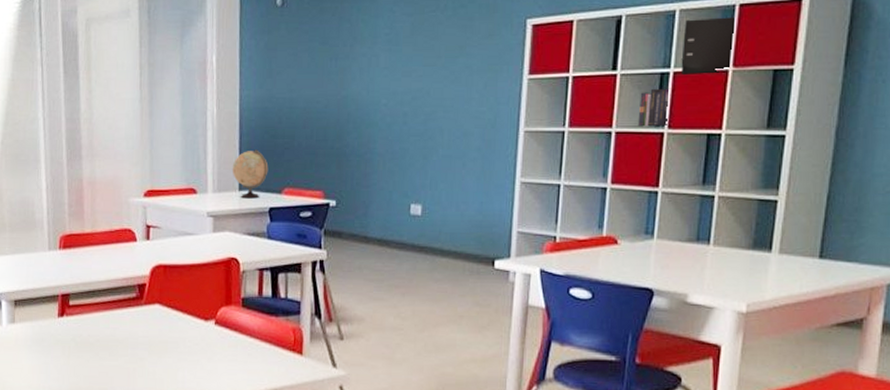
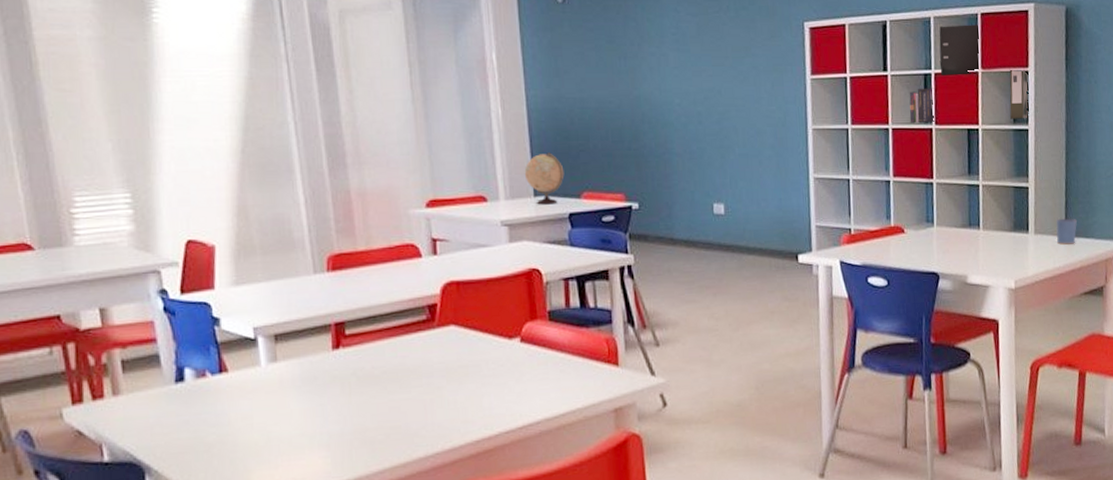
binder: none [764,65,792,124] -> present [1009,68,1028,119]
mug: none [808,238,837,268] -> present [1056,218,1077,245]

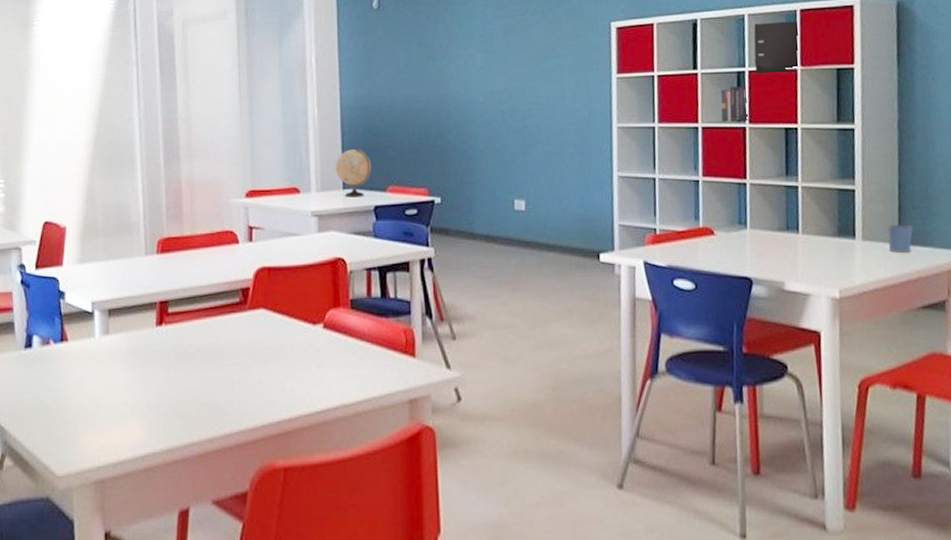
binder: present [1009,68,1028,119] -> none [832,65,854,118]

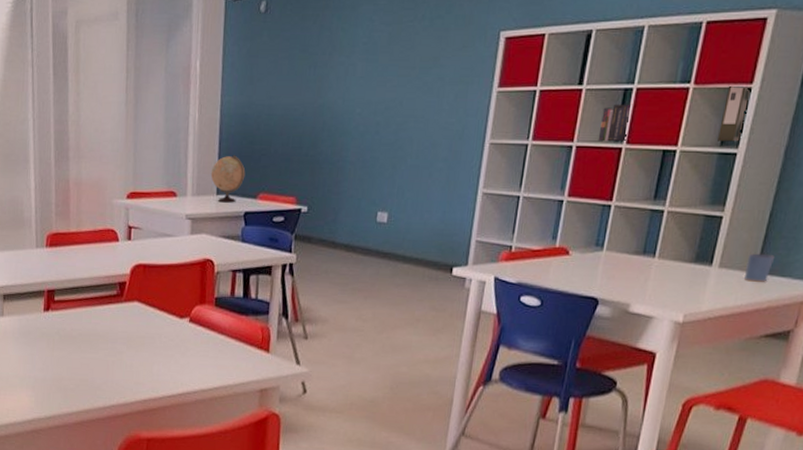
binder: present [754,21,798,73] -> none [643,34,700,91]
binder: none [832,65,854,118] -> present [718,84,750,142]

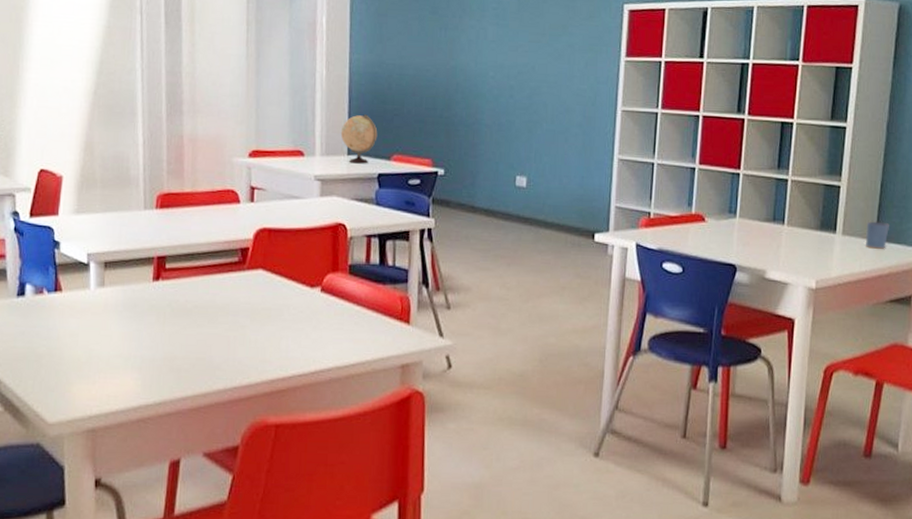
books: present [598,104,633,142] -> none [722,77,751,113]
binder: present [718,84,750,142] -> none [828,63,851,116]

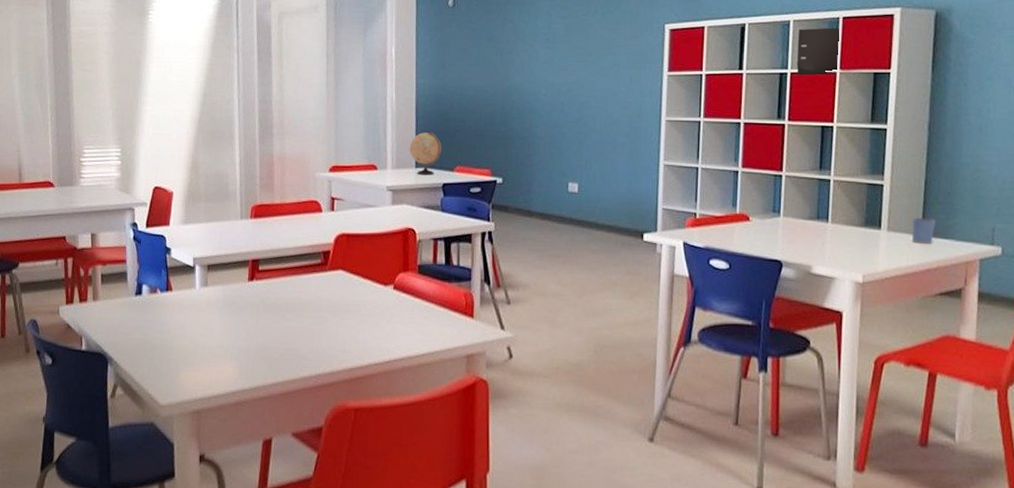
binder: none [758,16,803,67] -> present [796,28,839,75]

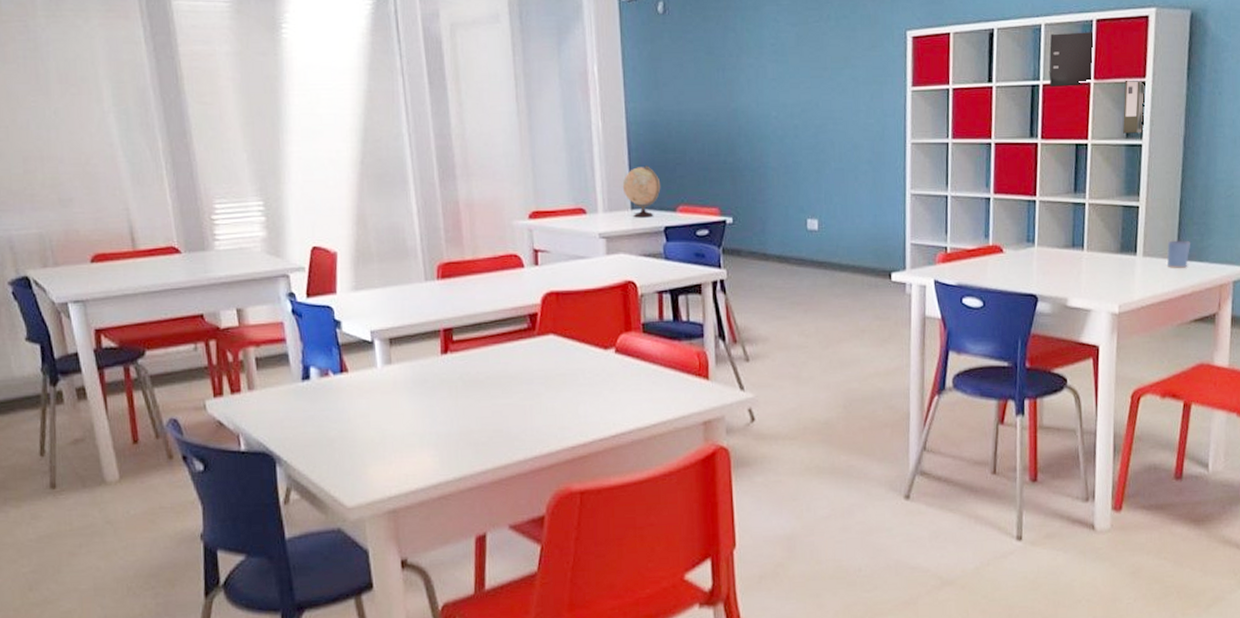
binder: none [868,69,889,119] -> present [1123,78,1145,134]

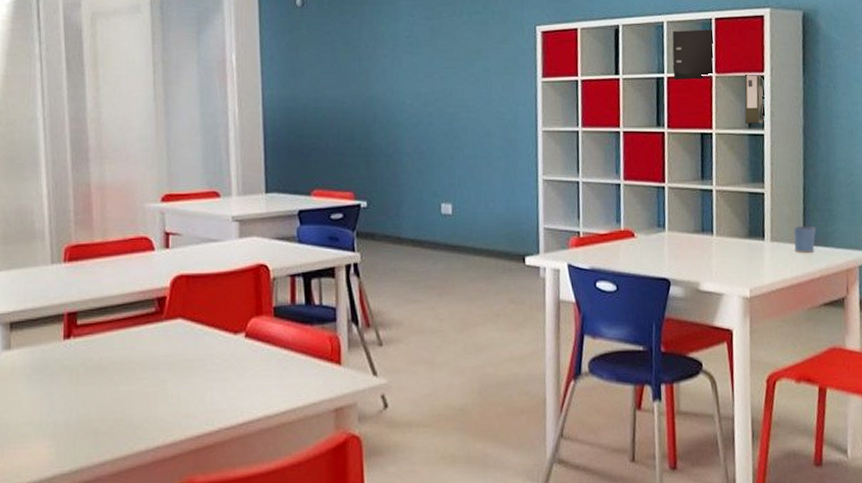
globe: present [622,166,661,218] -> none [257,150,296,201]

